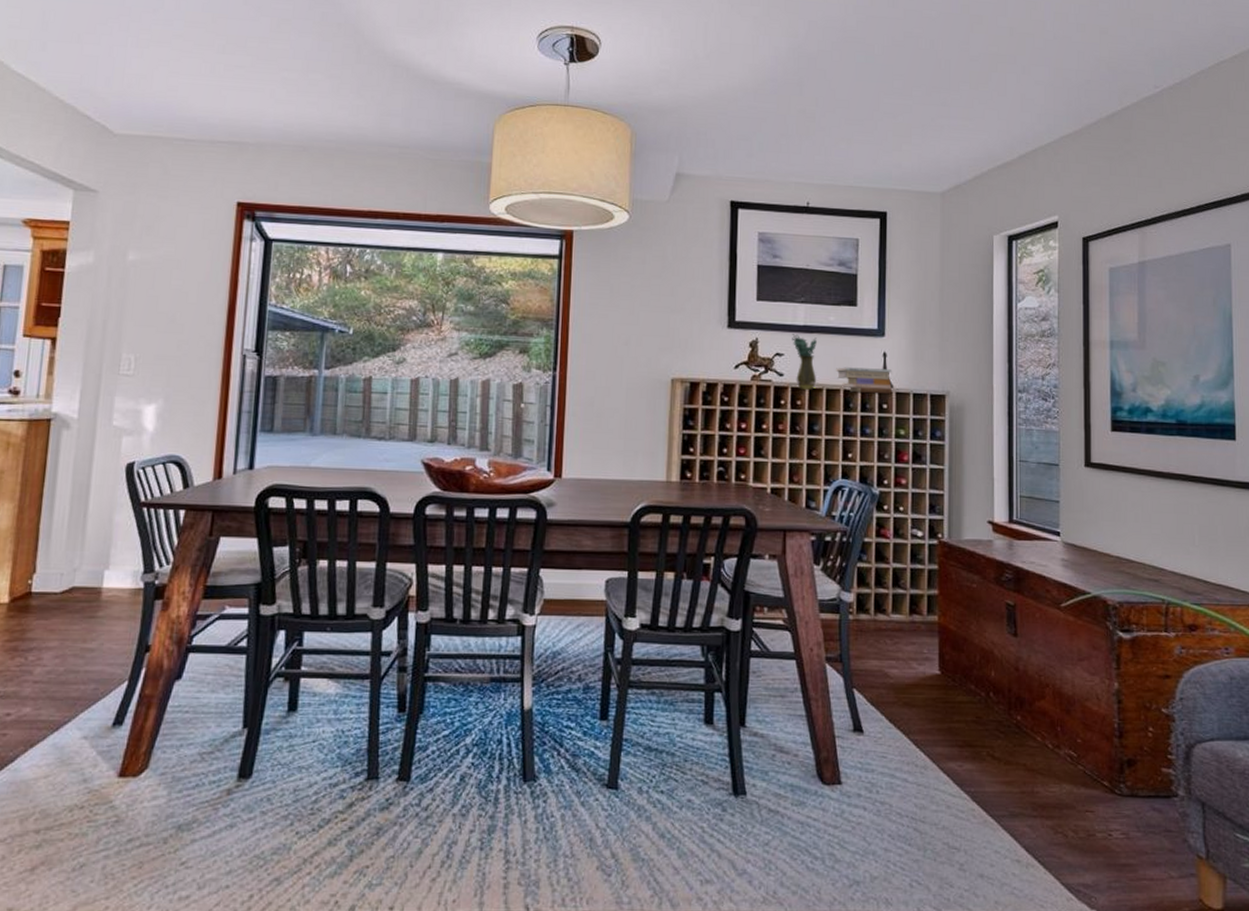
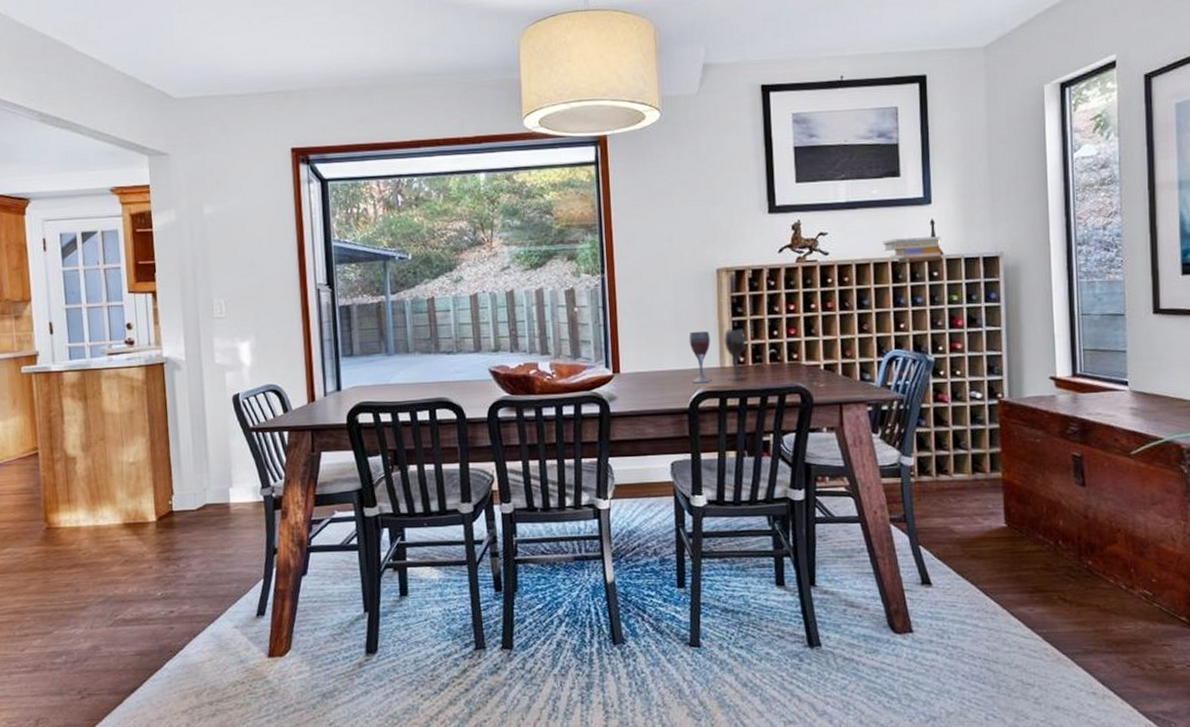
cup: none [636,441,659,497] -> present [688,331,712,384]
wine glass: none [671,442,695,497] -> present [723,329,746,381]
vase: present [792,334,817,391] -> none [834,211,862,267]

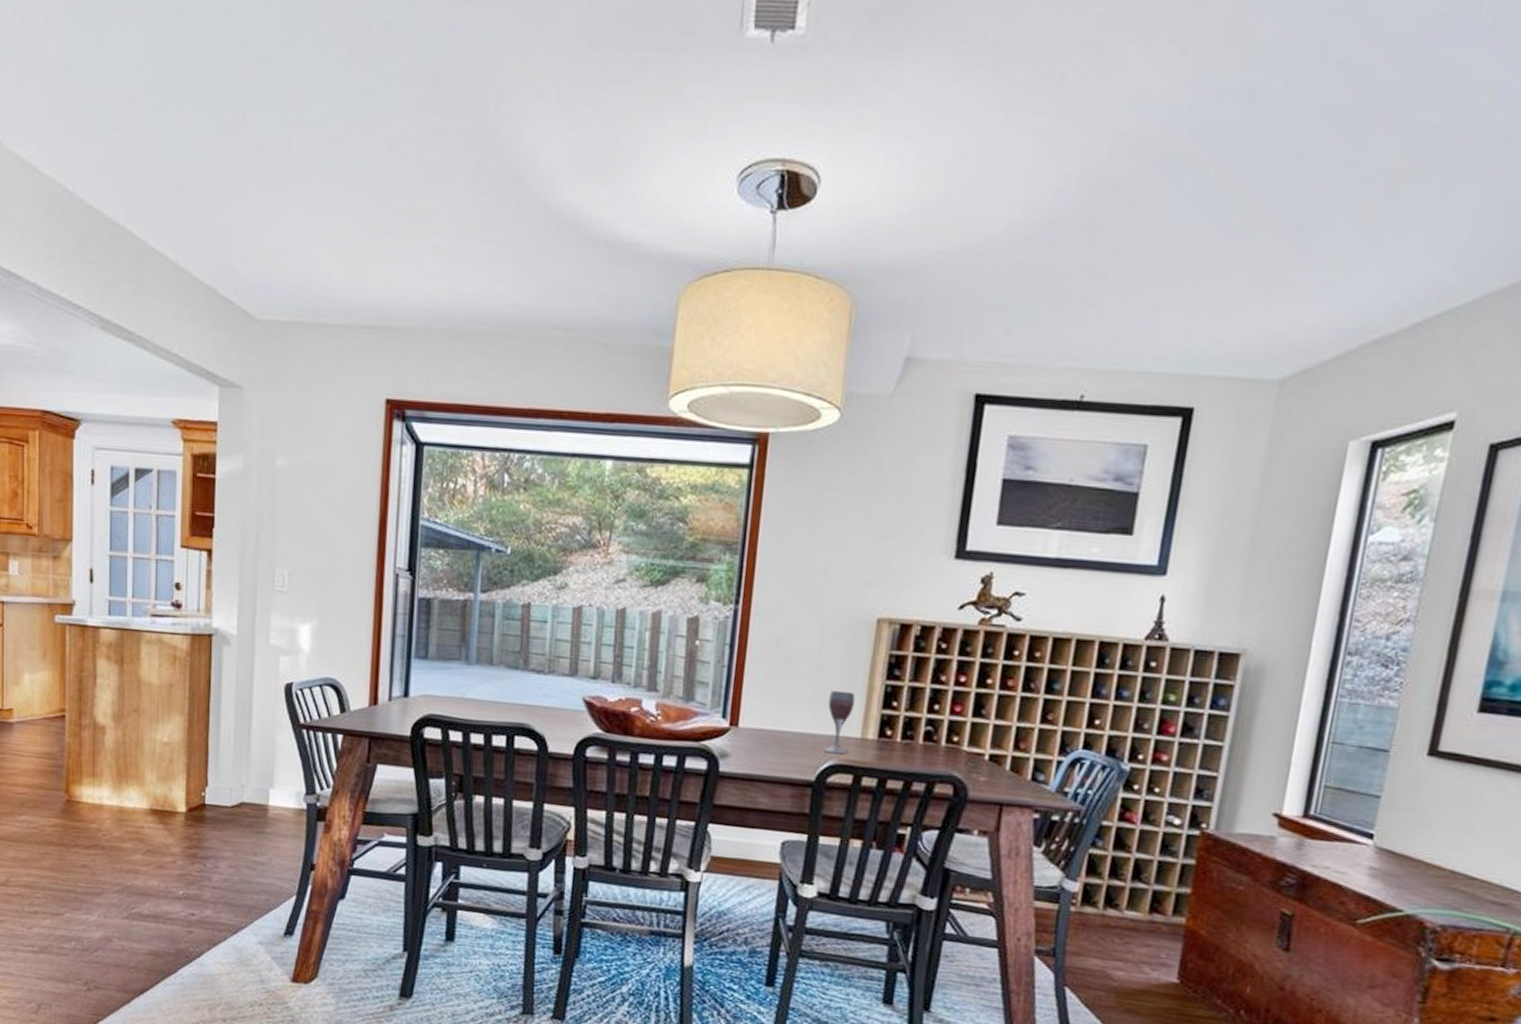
wine glass: present [723,329,746,381] -> none [867,694,899,758]
books: present [882,236,943,264] -> none [1092,612,1170,650]

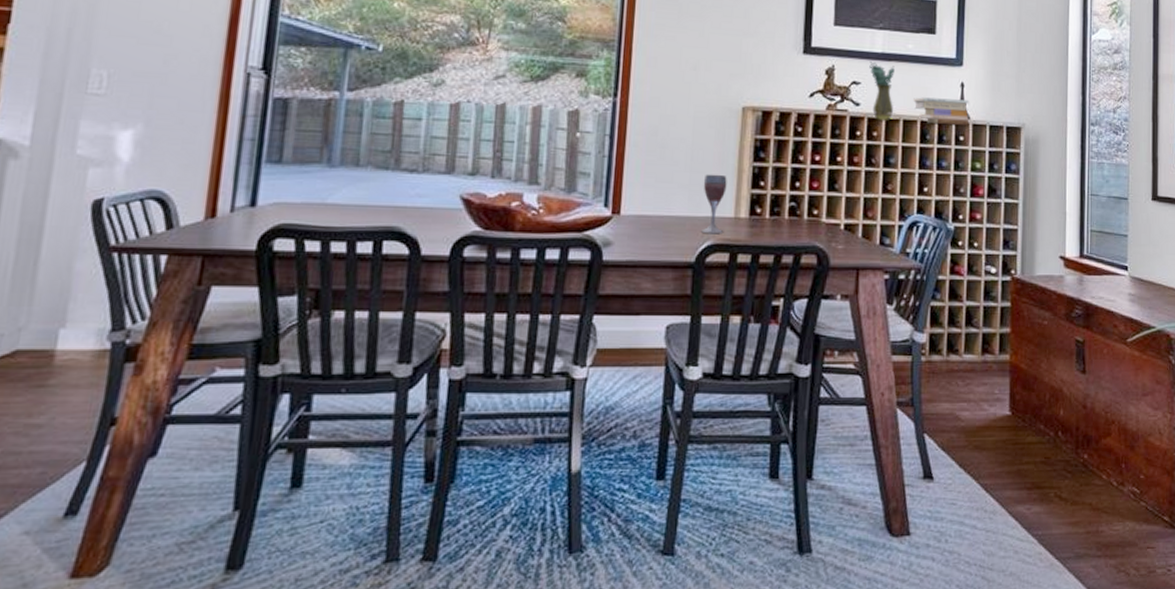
vase: none [1037,568,1072,641] -> present [869,61,895,122]
books: none [1092,612,1170,650] -> present [913,97,970,126]

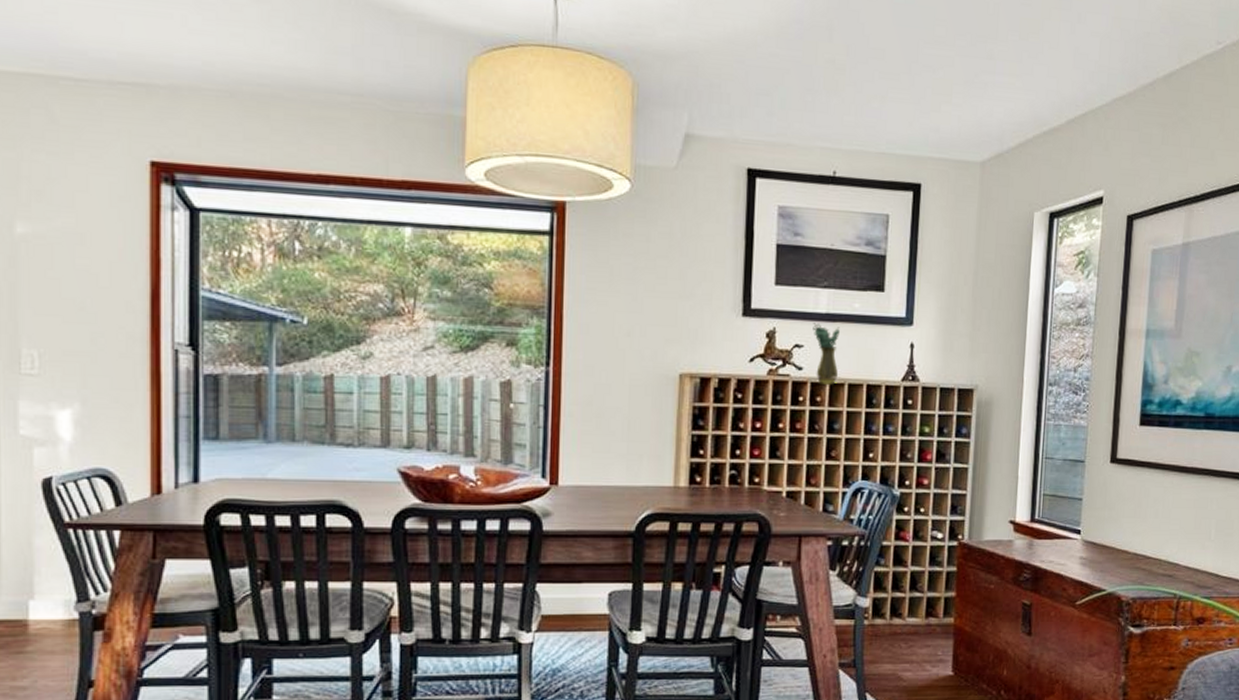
cup: present [701,174,727,235] -> none [641,443,666,504]
books: present [913,97,970,126] -> none [859,359,919,389]

